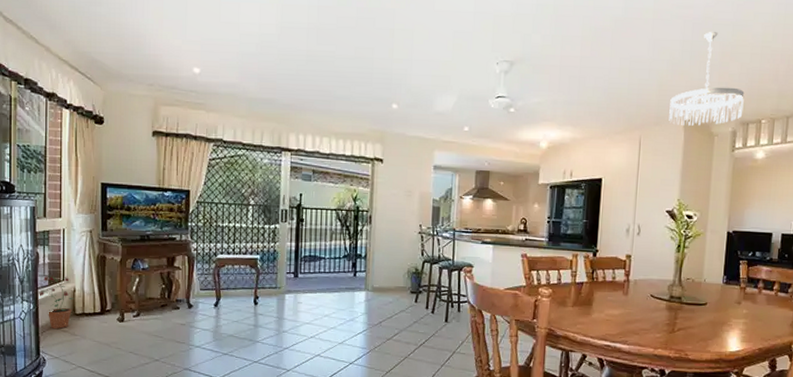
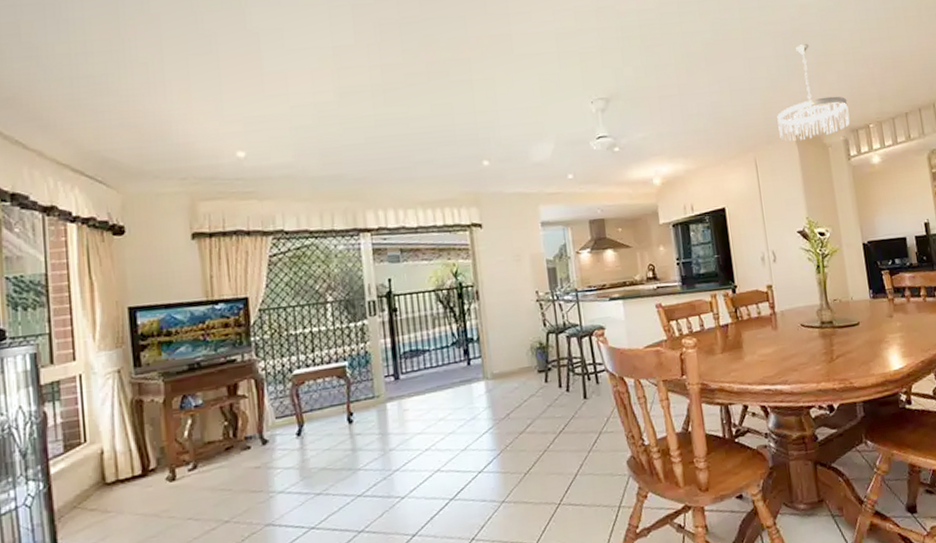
potted plant: present [39,275,74,329] -> none [50,435,103,510]

